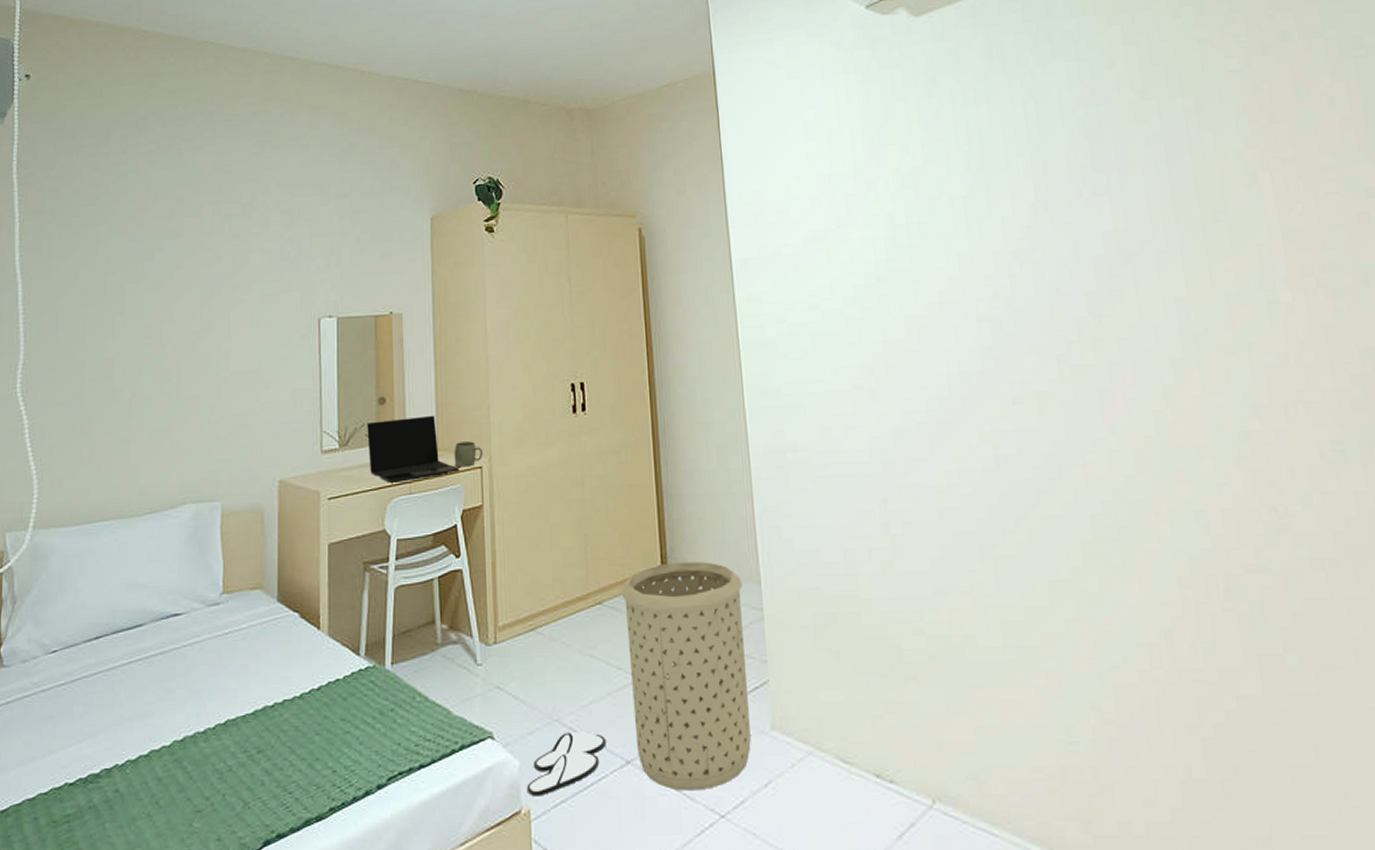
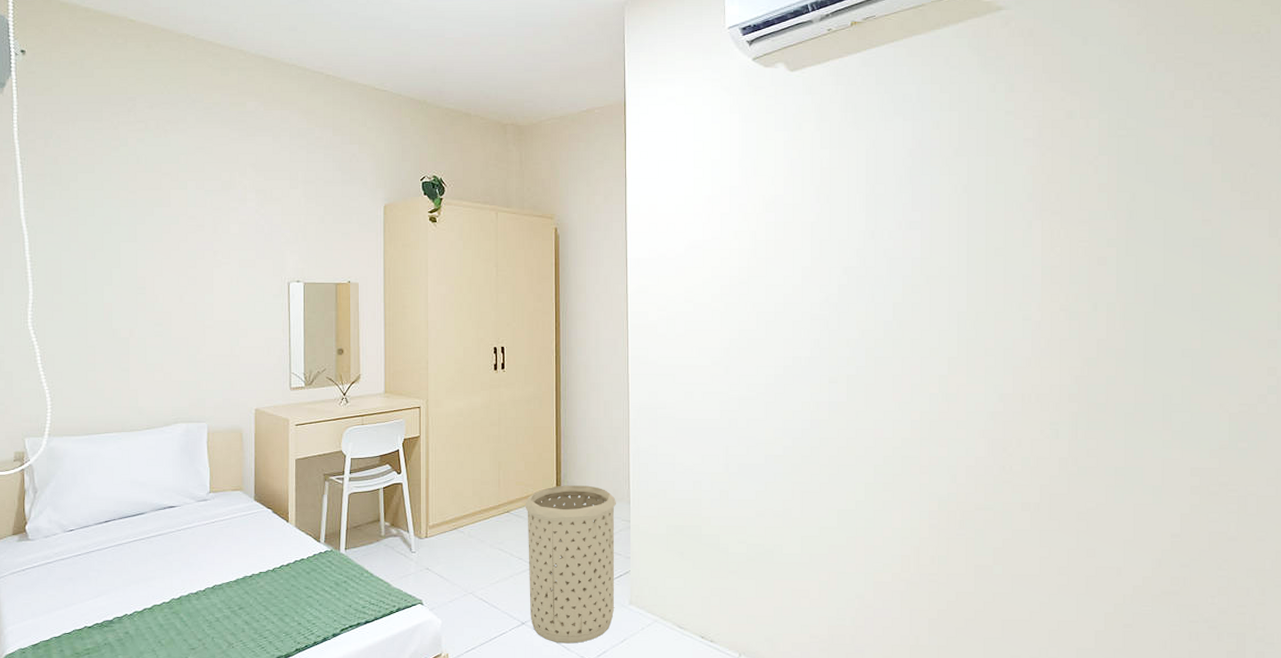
laptop: present [367,415,460,483] -> none [328,365,402,415]
mug: present [454,441,483,468] -> none [398,387,422,407]
slippers: present [526,732,606,796] -> none [446,601,507,645]

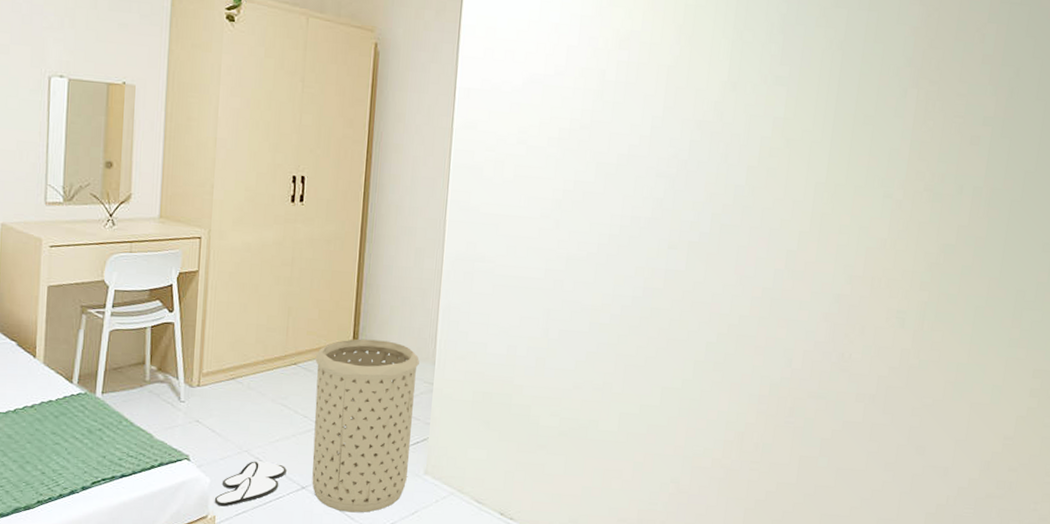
slippers: none [446,601,507,645] -> present [214,461,287,507]

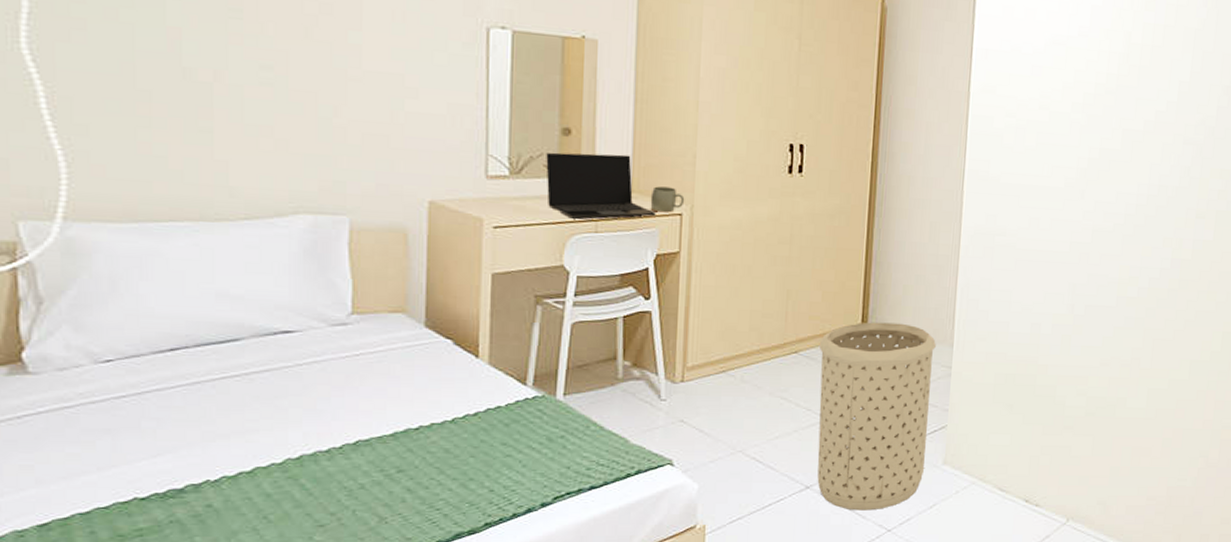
laptop: none [92,182,180,241] -> present [546,152,656,219]
mug: none [175,213,204,237] -> present [650,186,685,213]
slippers: present [214,461,287,507] -> none [703,461,788,514]

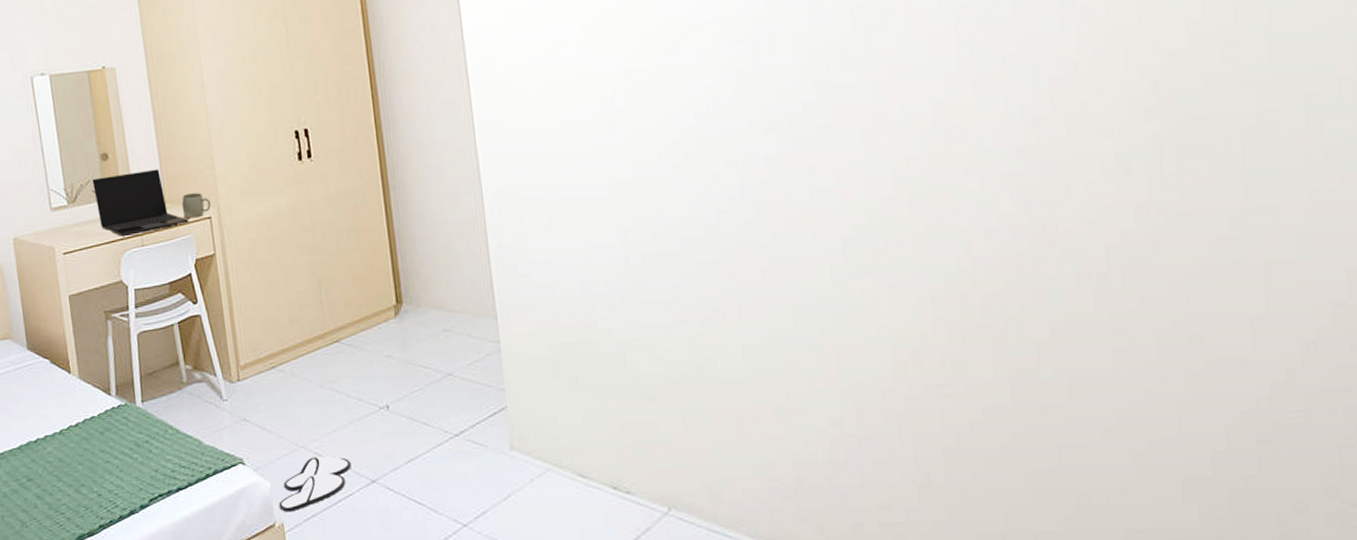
slippers: none [703,461,788,514] -> present [278,456,351,512]
laundry basket: present [817,322,936,511] -> none [358,299,491,505]

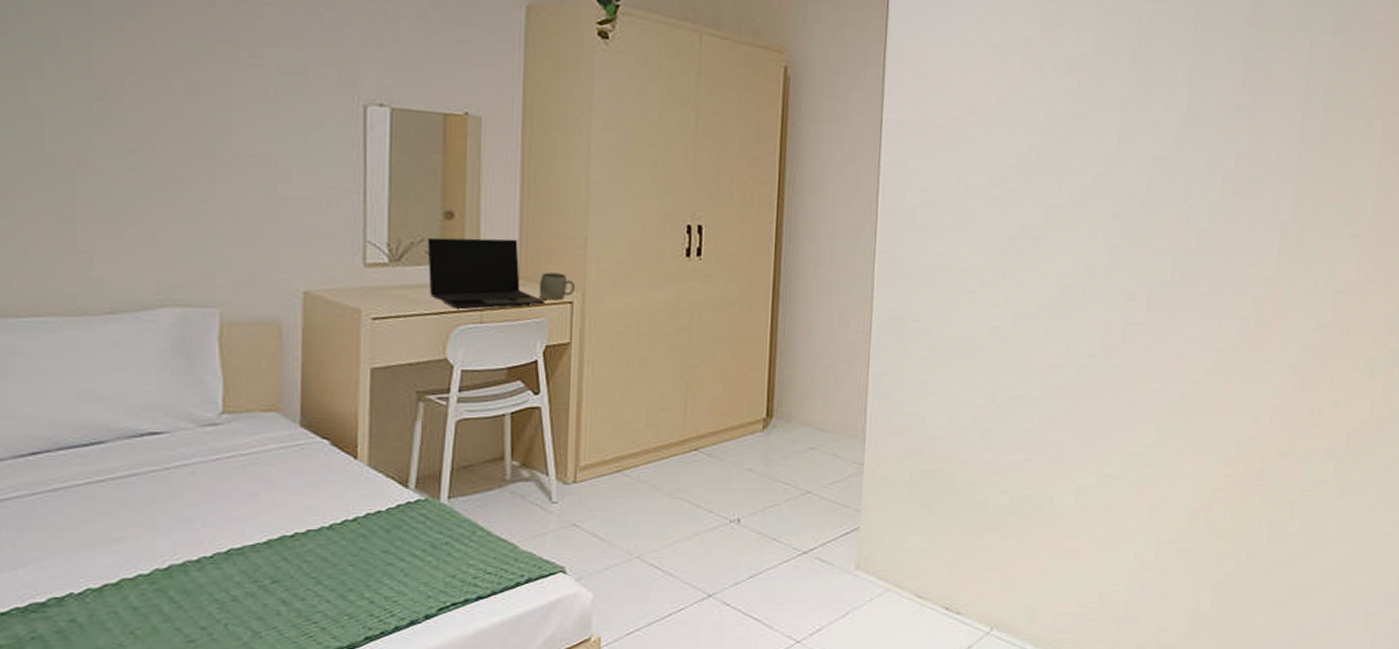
slippers: present [278,456,351,512] -> none [598,568,689,626]

